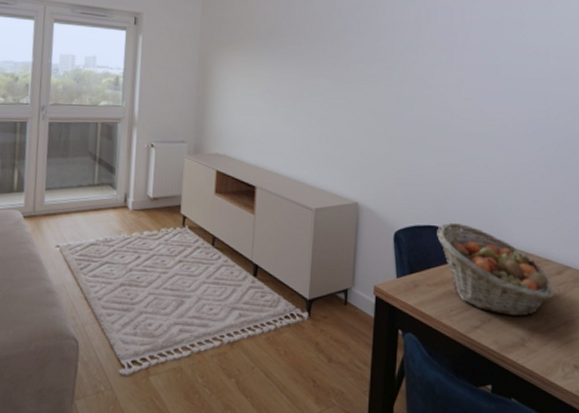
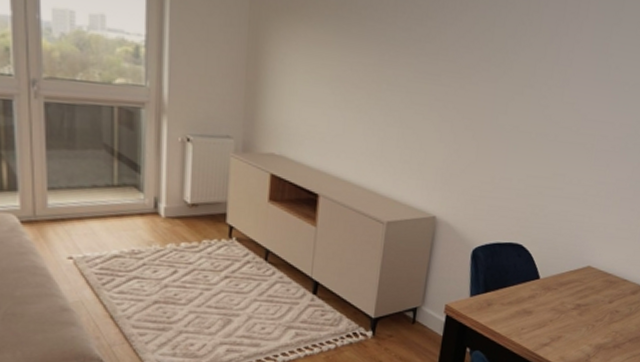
fruit basket: present [437,222,554,317] -> none [517,240,626,335]

